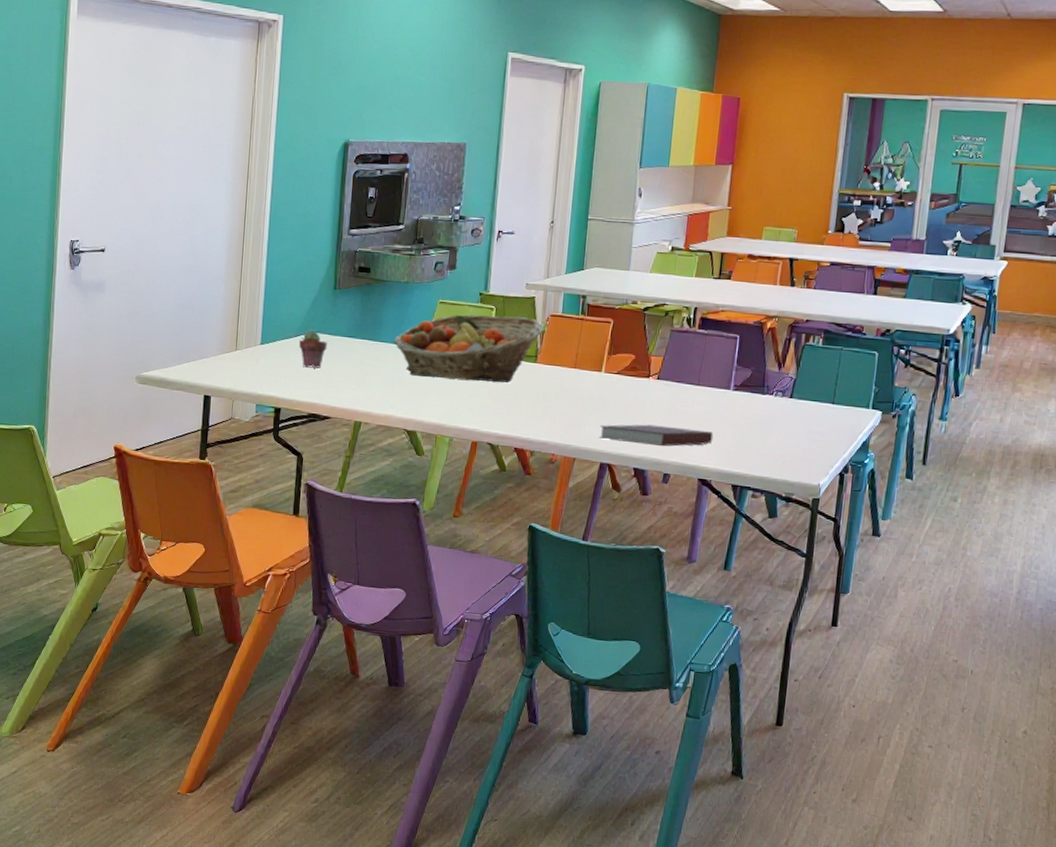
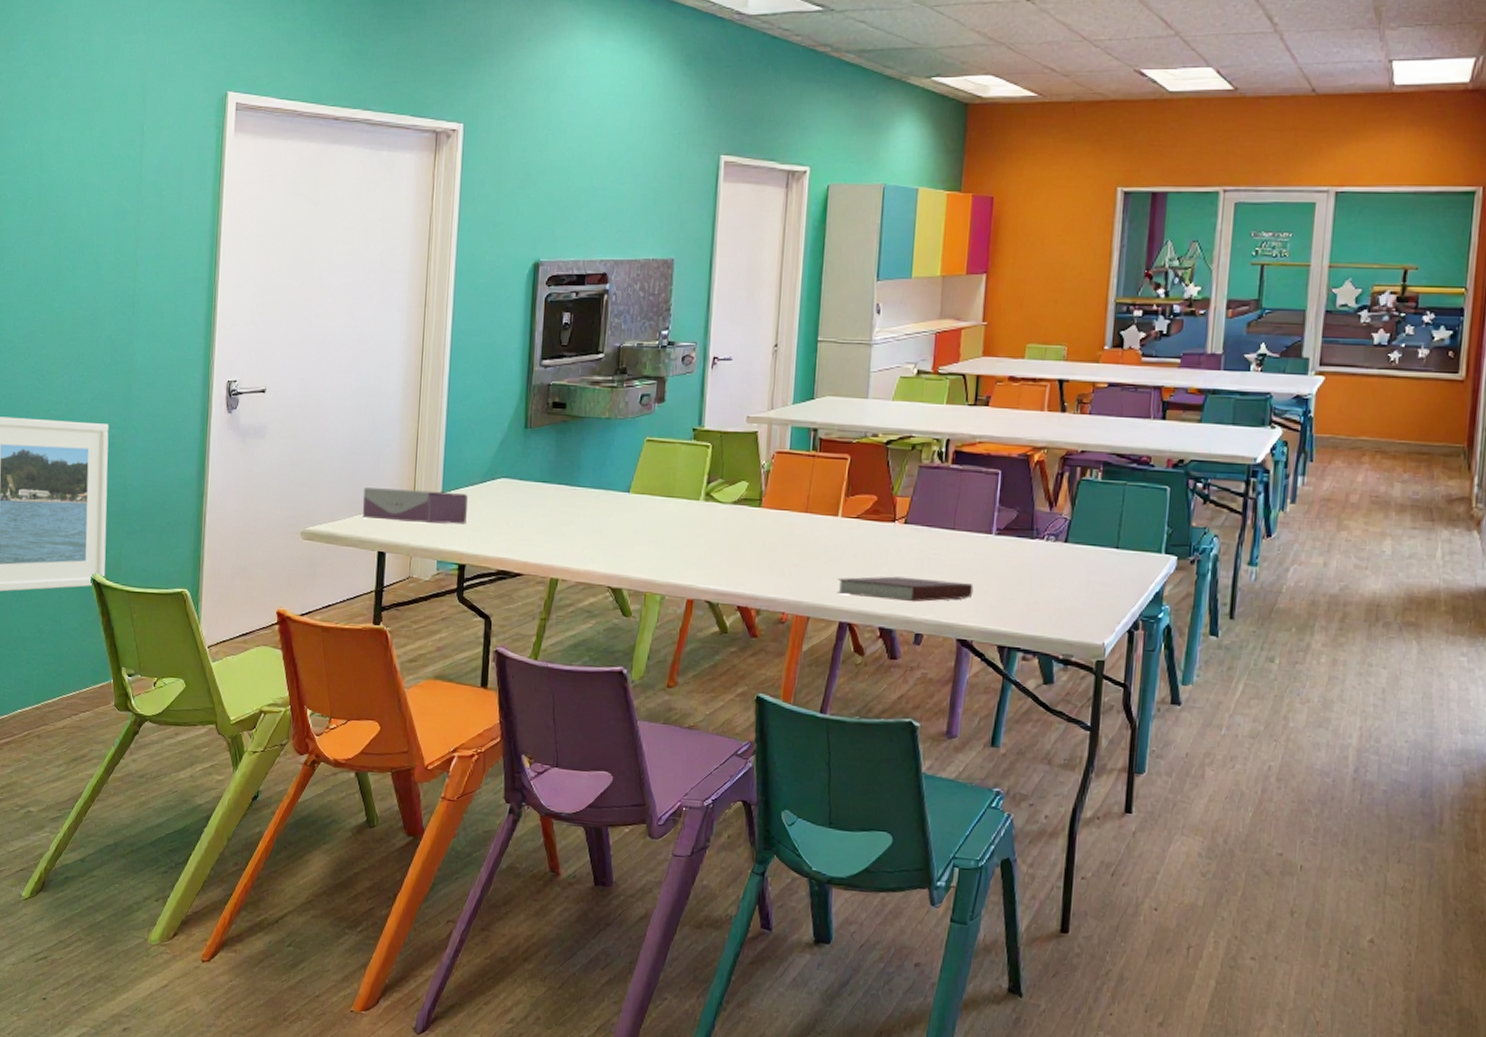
tissue box: none [190,338,284,373] -> present [362,488,468,524]
potted succulent: present [299,330,327,369] -> none [486,475,518,519]
fruit basket: present [393,314,543,384] -> none [593,453,768,532]

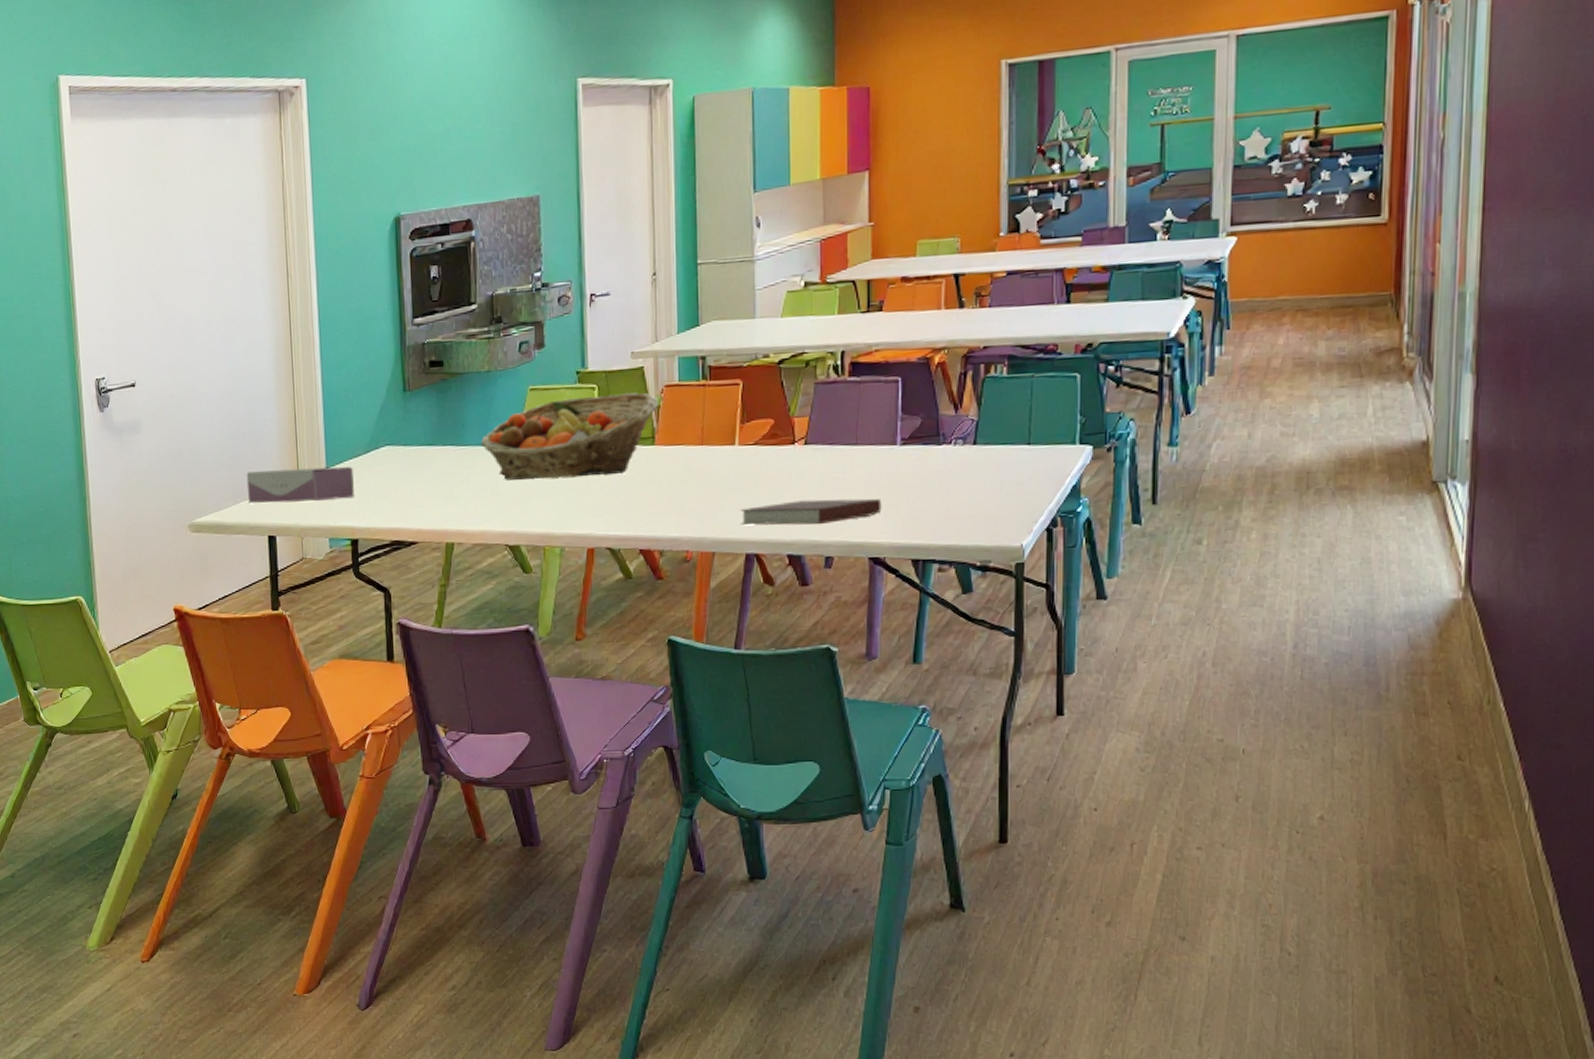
fruit basket: none [593,453,768,532] -> present [480,392,658,481]

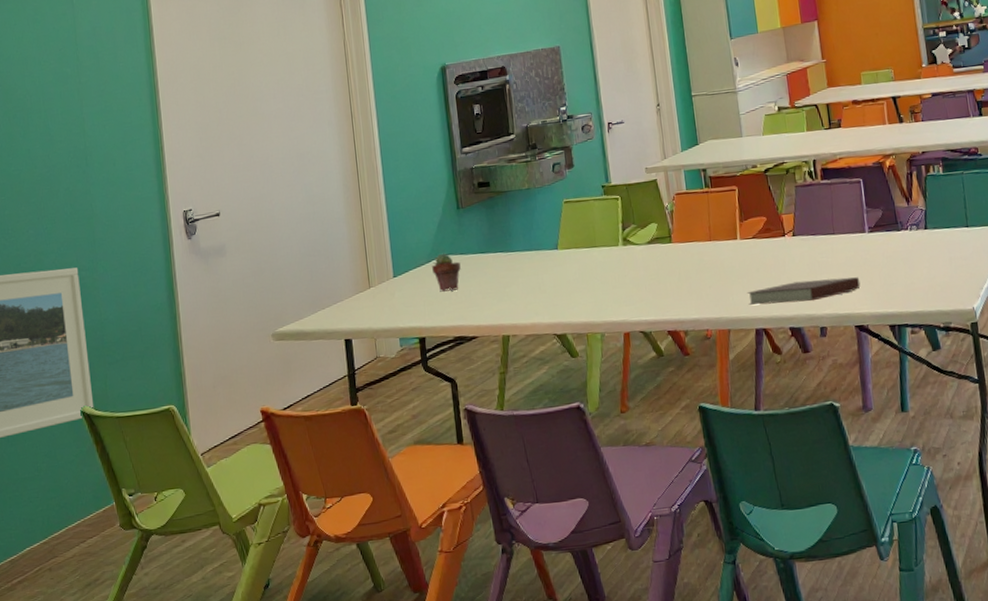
tissue box: present [246,466,354,504] -> none [322,275,420,312]
potted succulent: none [371,443,403,488] -> present [432,253,461,292]
fruit basket: present [480,392,658,481] -> none [525,200,671,279]

